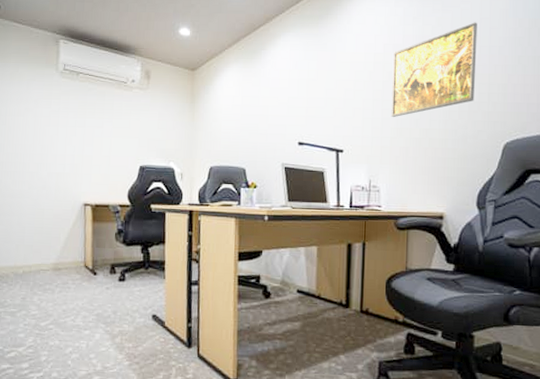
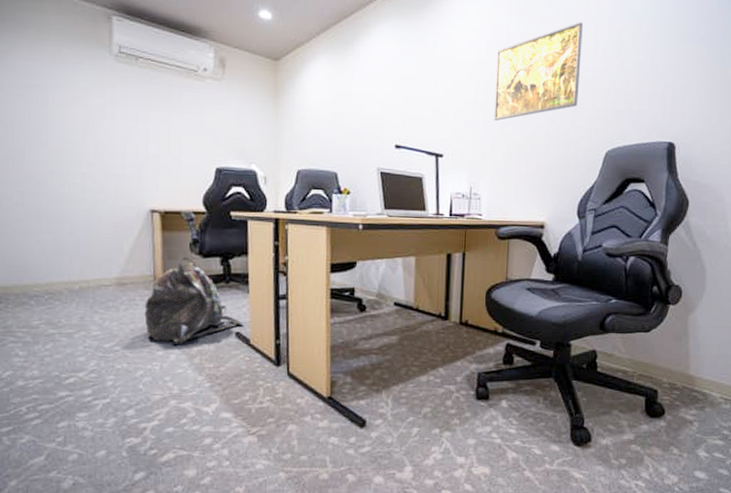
backpack: none [75,246,160,325] -> present [144,258,244,344]

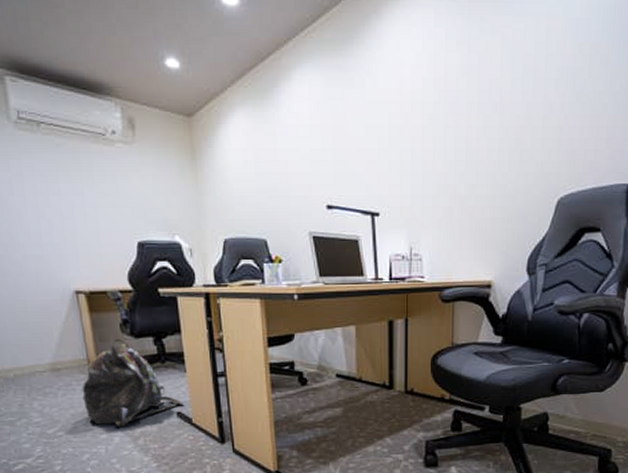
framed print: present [493,22,583,122] -> none [433,47,532,172]

